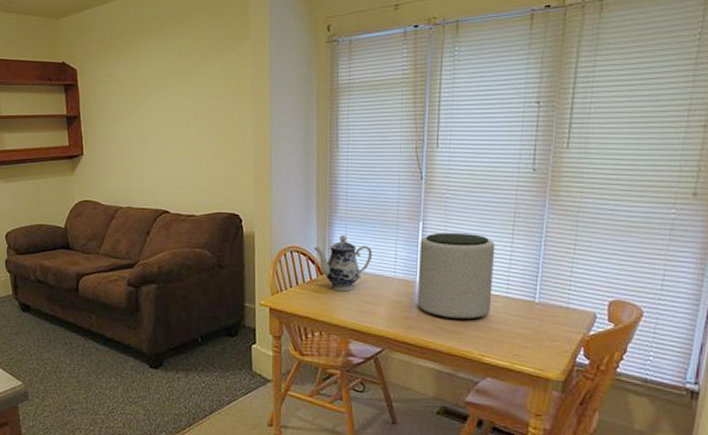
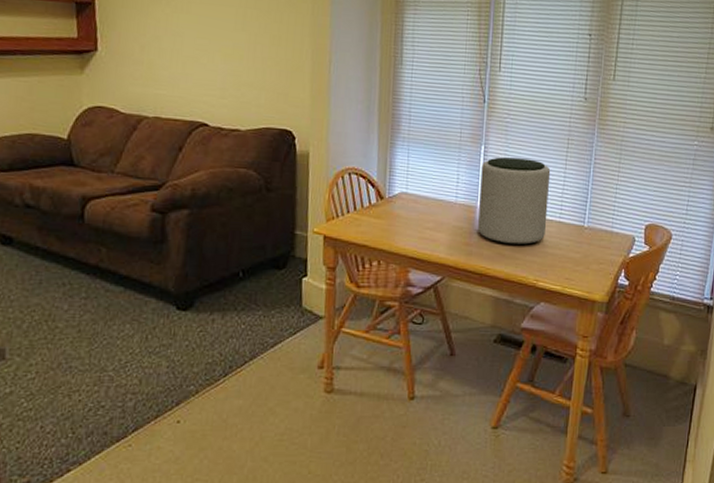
teapot: present [313,235,372,292] -> none [374,157,434,217]

